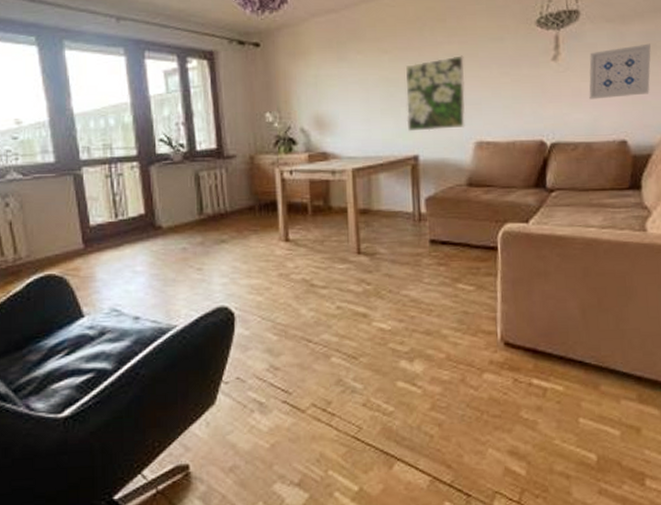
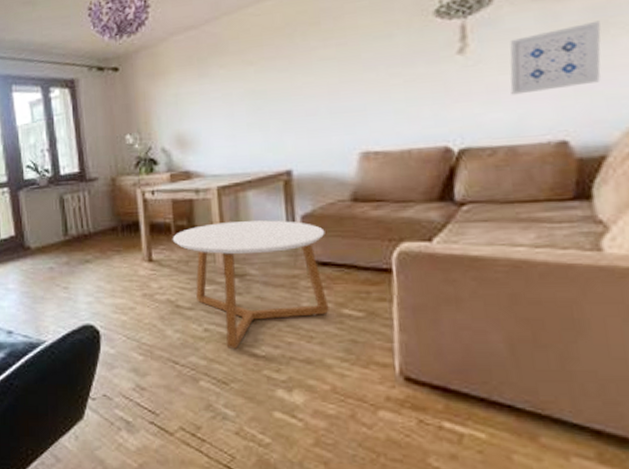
coffee table: none [308,202,446,324] -> present [172,220,329,349]
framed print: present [405,55,466,132] -> none [274,59,347,145]

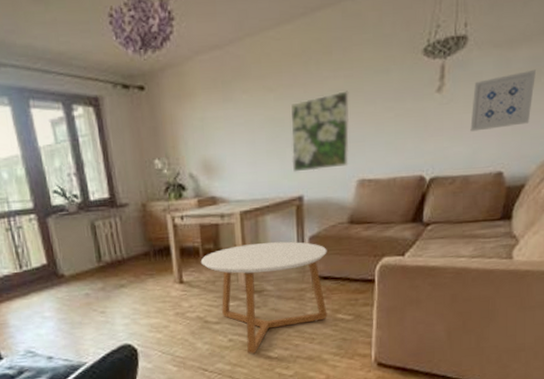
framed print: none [274,59,347,145] -> present [291,91,349,172]

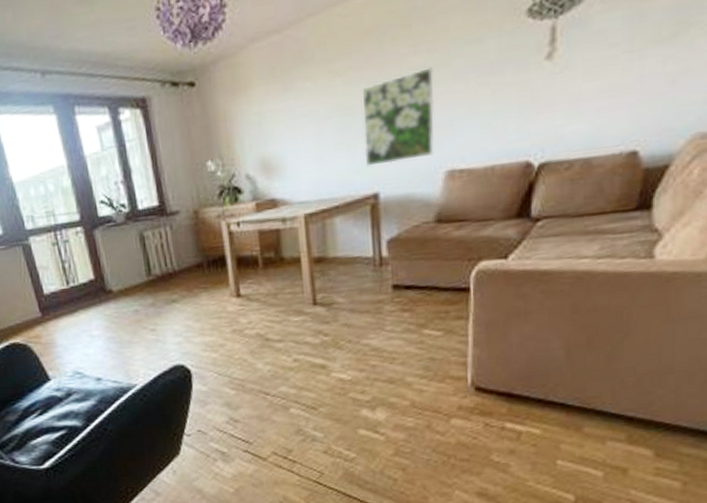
coffee table: present [200,241,327,354] -> none [259,246,411,376]
wall art: present [470,69,536,132] -> none [592,20,681,104]

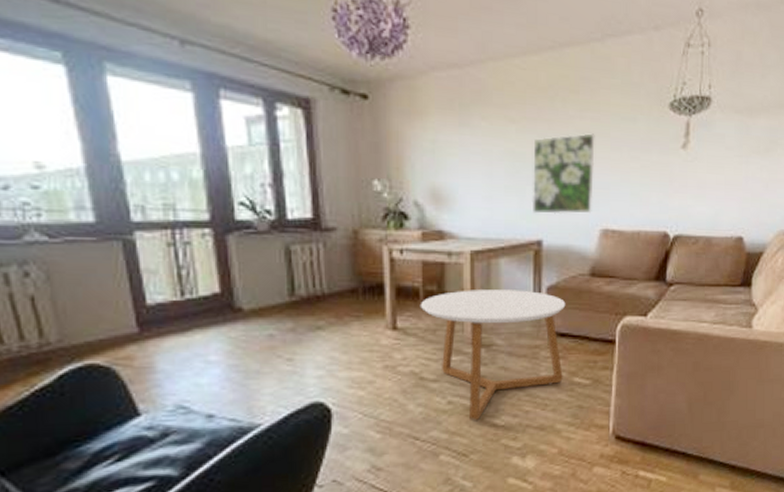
coffee table: none [259,246,411,376] -> present [420,290,566,420]

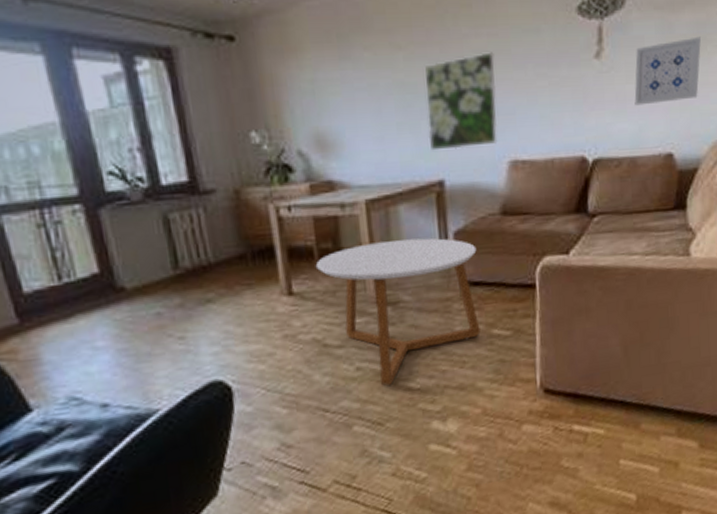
wall art: none [713,139,773,193] -> present [634,36,701,106]

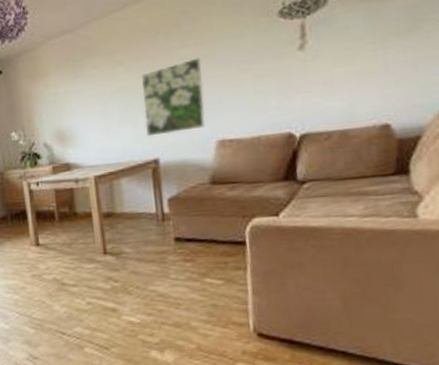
coffee table: present [315,238,481,386] -> none [56,203,194,318]
wall art: present [634,36,701,106] -> none [342,17,417,86]

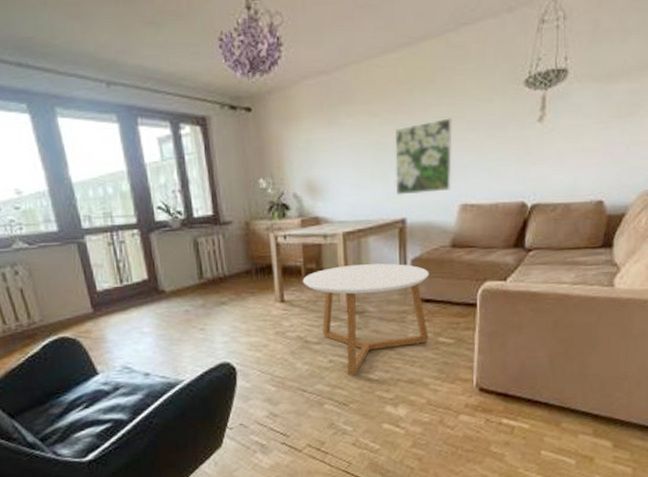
coffee table: none [56,203,194,318] -> present [302,263,429,376]

